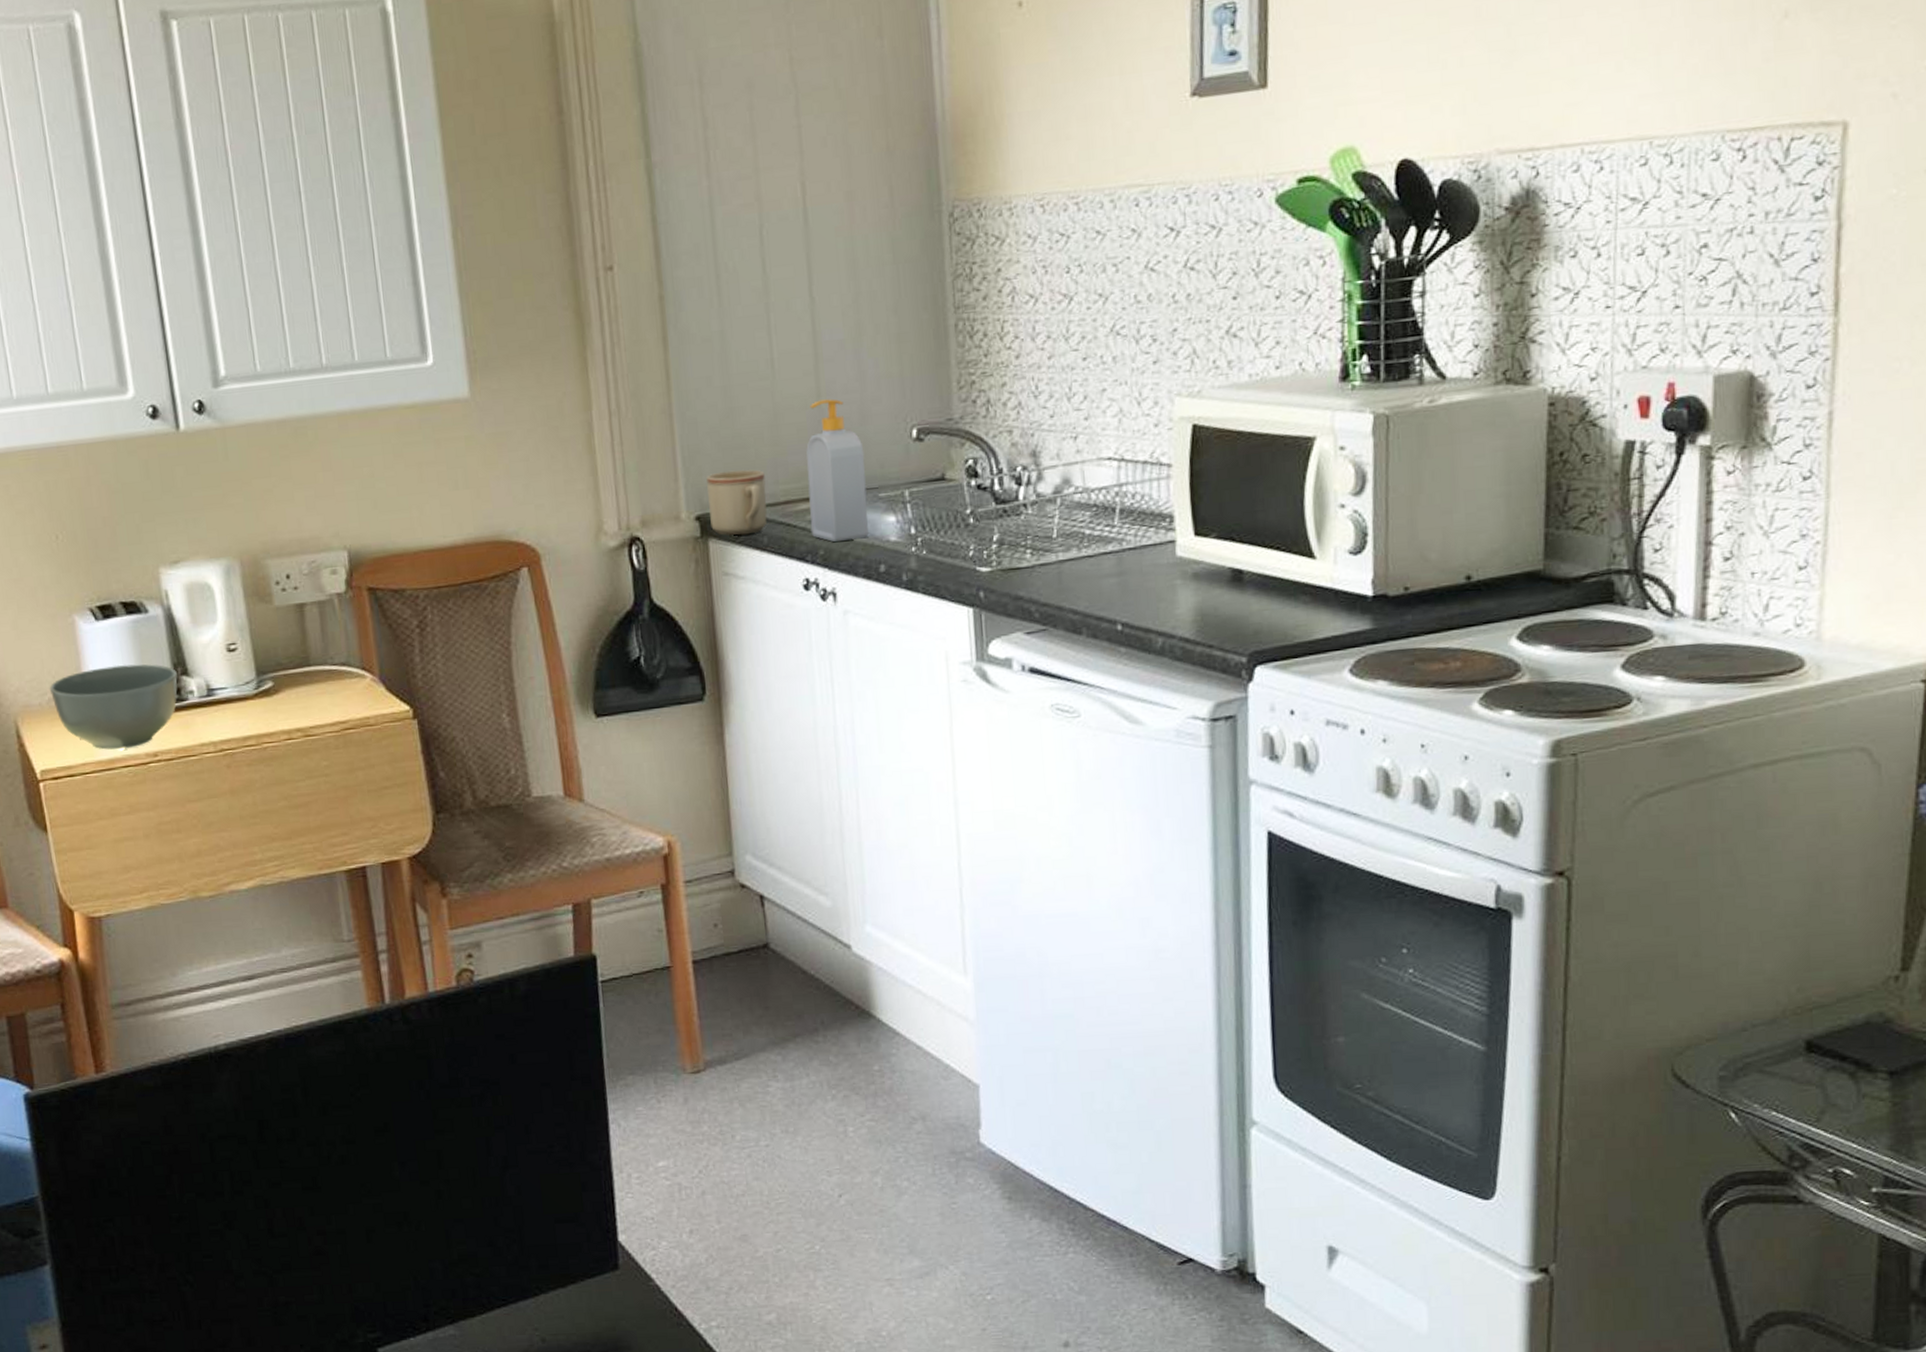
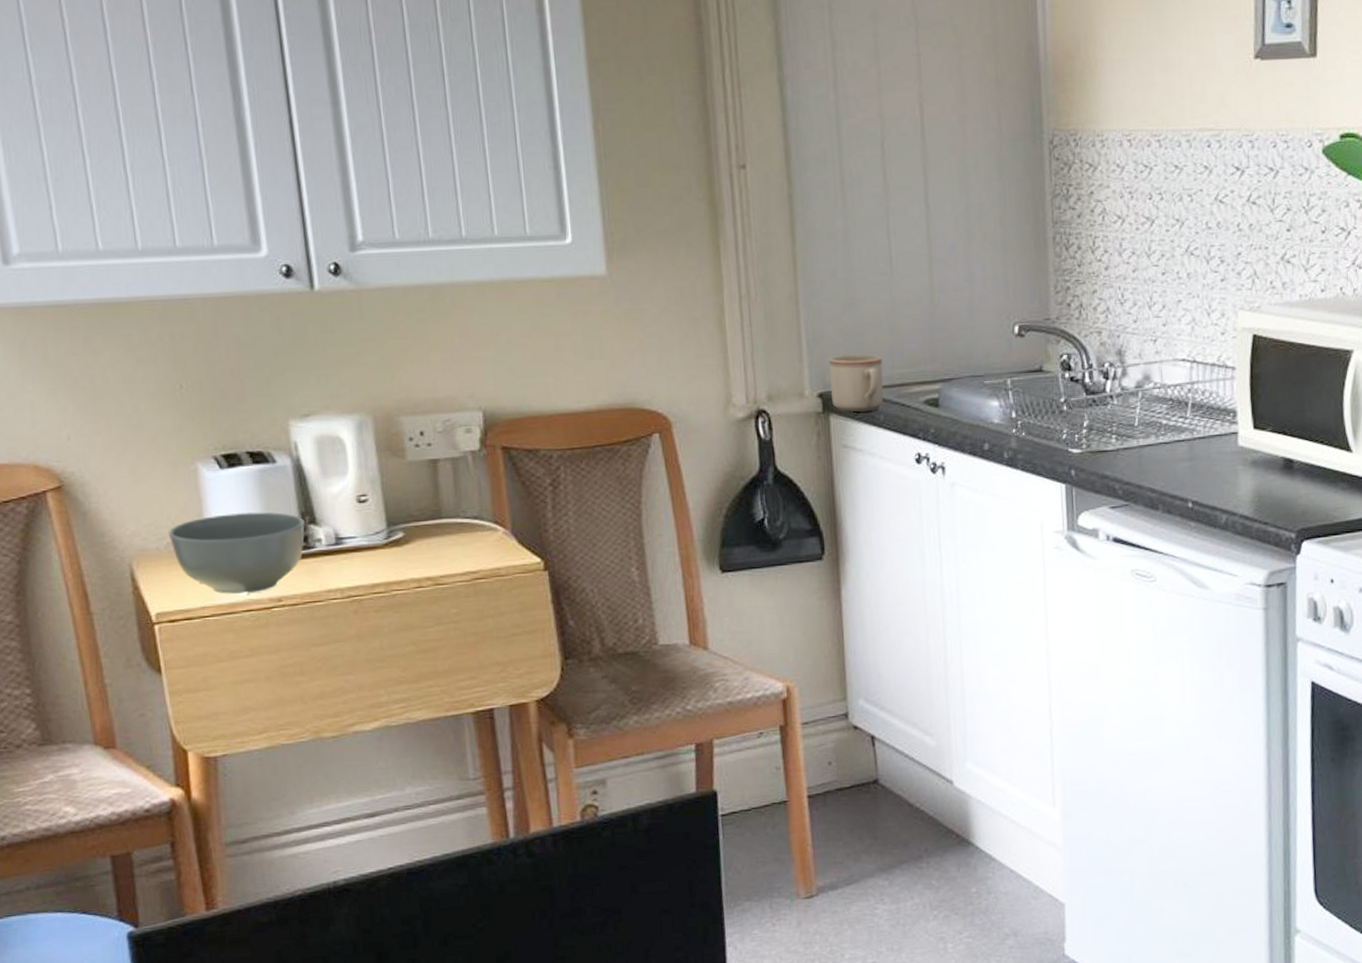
soap bottle: present [806,399,869,543] -> none [920,295,974,422]

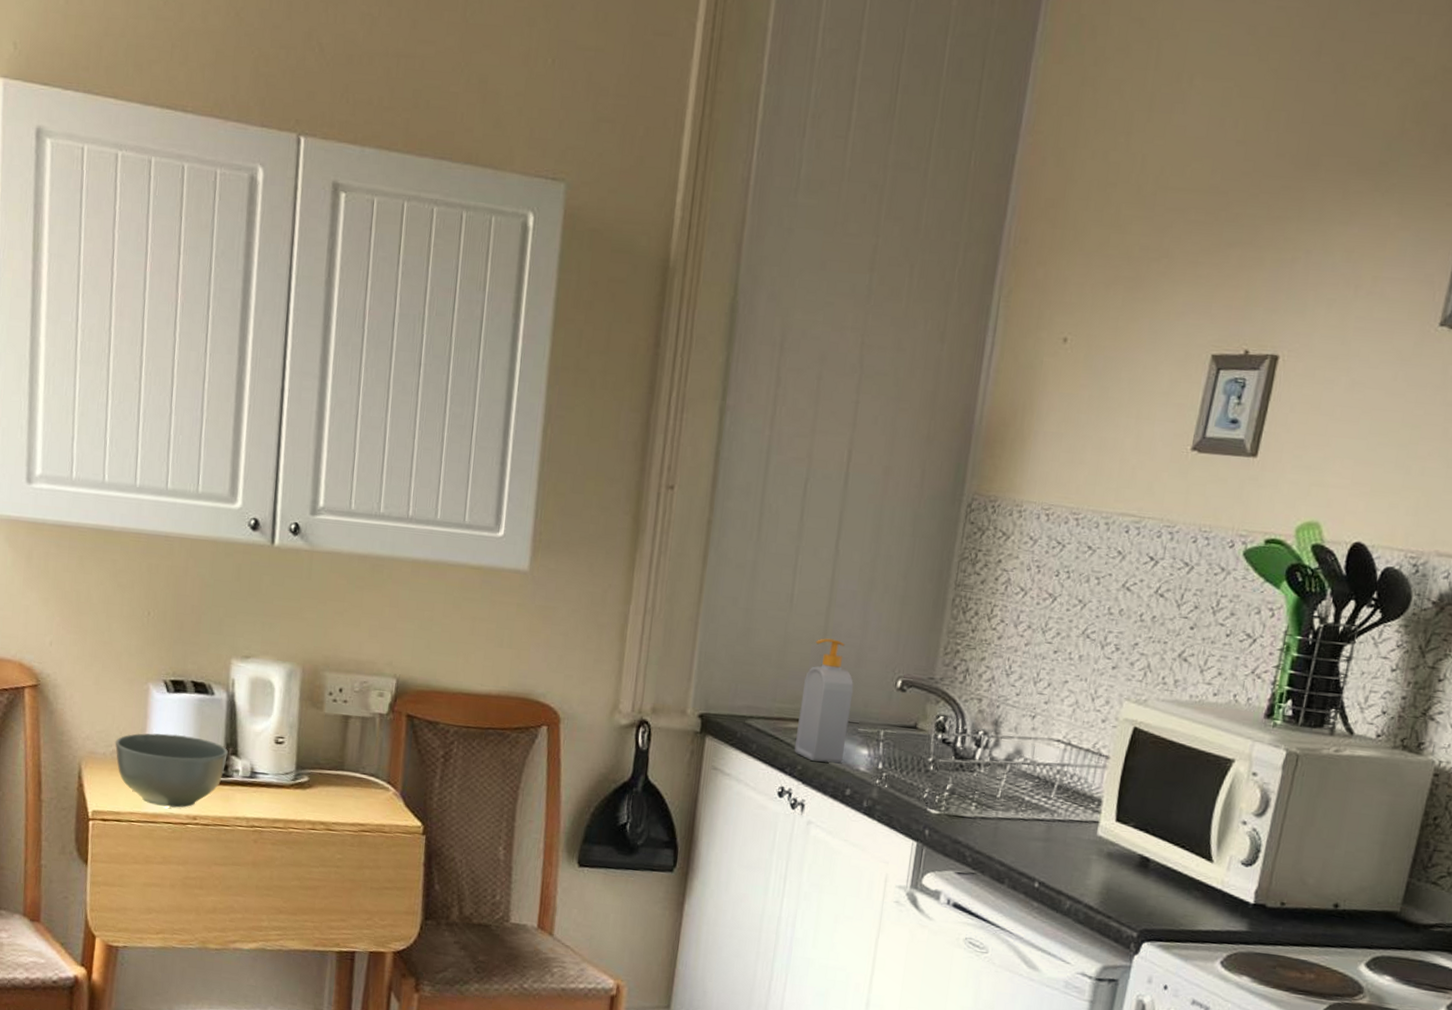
mug: present [829,354,884,413] -> none [710,680,766,739]
soap bottle: none [920,295,974,422] -> present [794,638,854,764]

